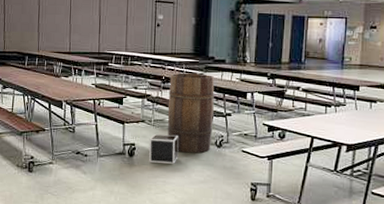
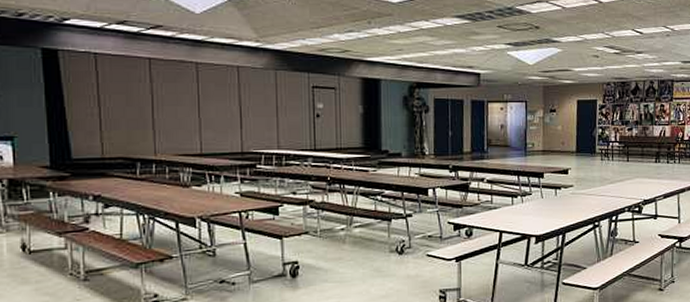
speaker: present [149,134,179,164] -> none [316,246,354,282]
wooden barrel: present [167,72,215,153] -> none [336,170,392,265]

